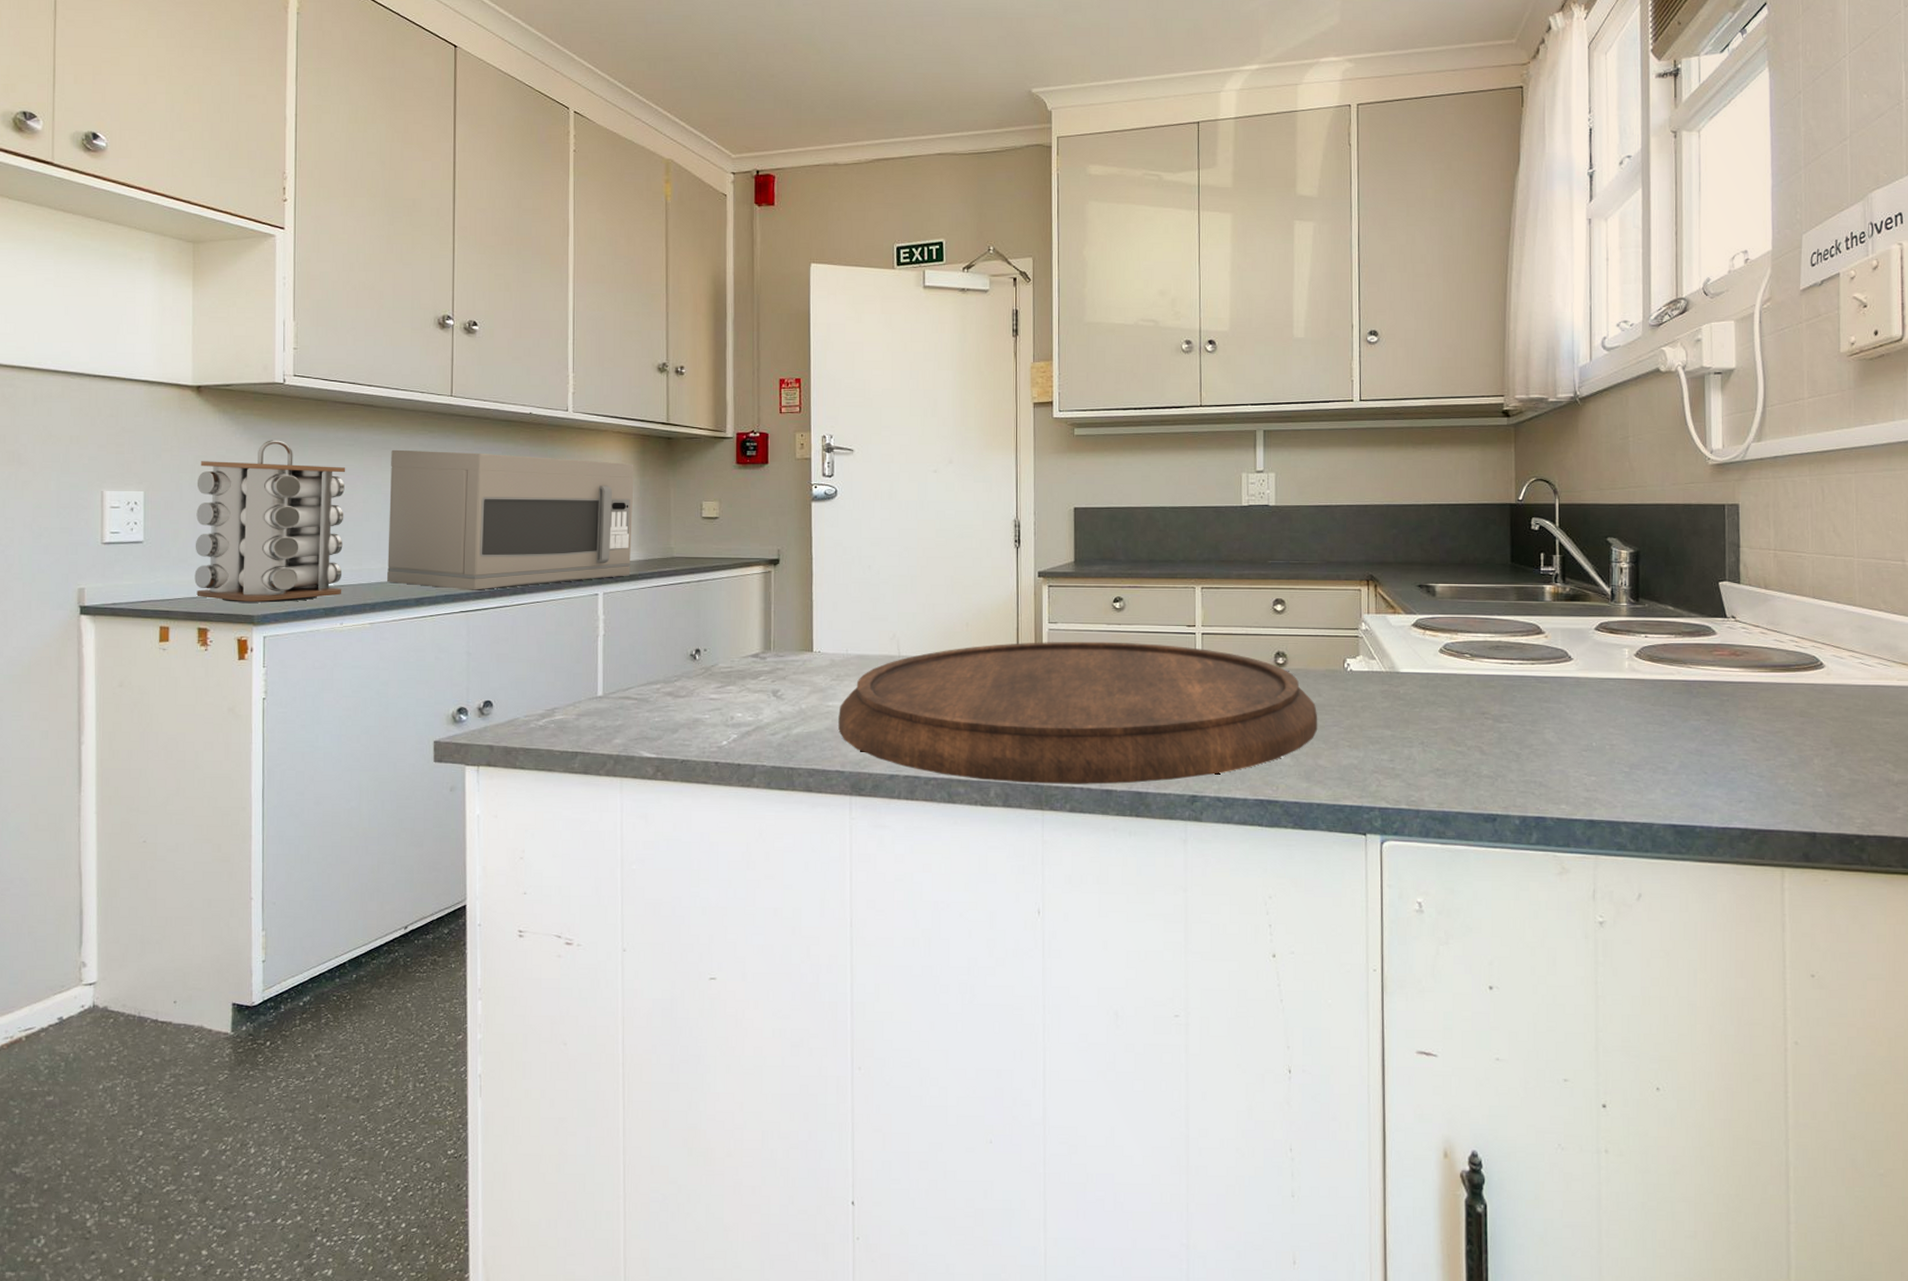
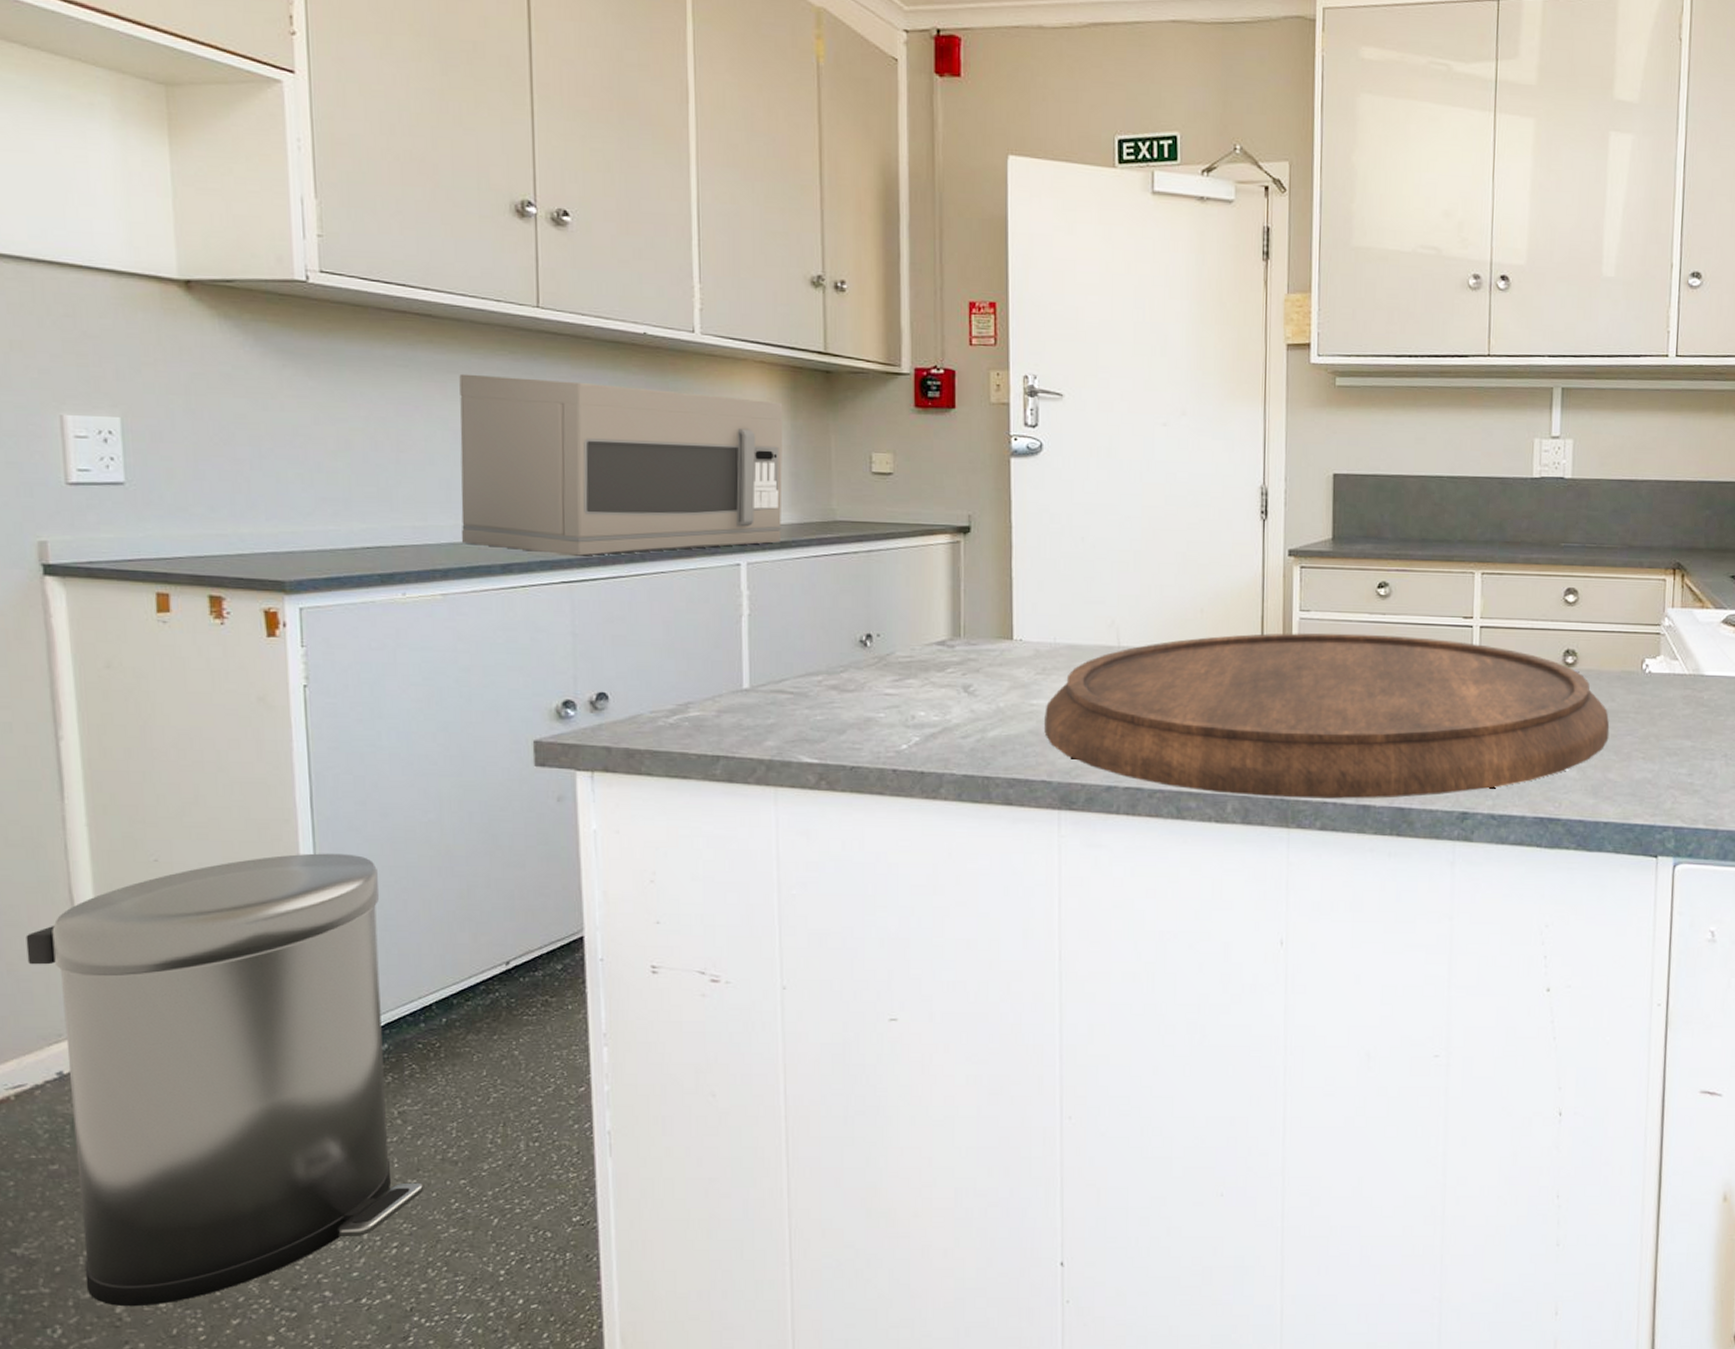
pedal bin: none [44,835,332,1221] -> present [26,853,424,1307]
spice rack: present [194,440,346,603] -> none [194,355,402,566]

